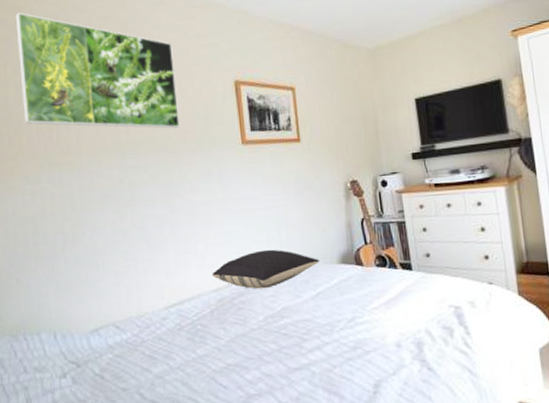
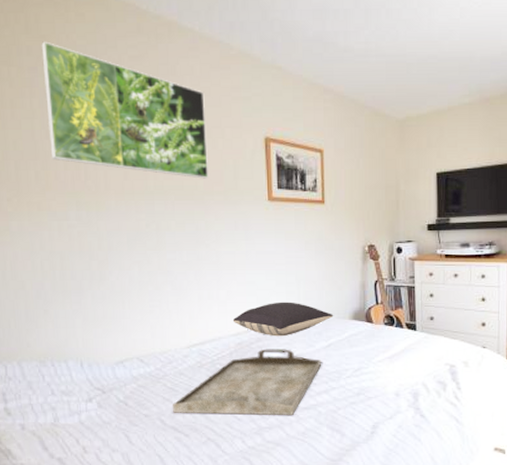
serving tray: none [152,302,311,386] -> present [173,349,321,416]

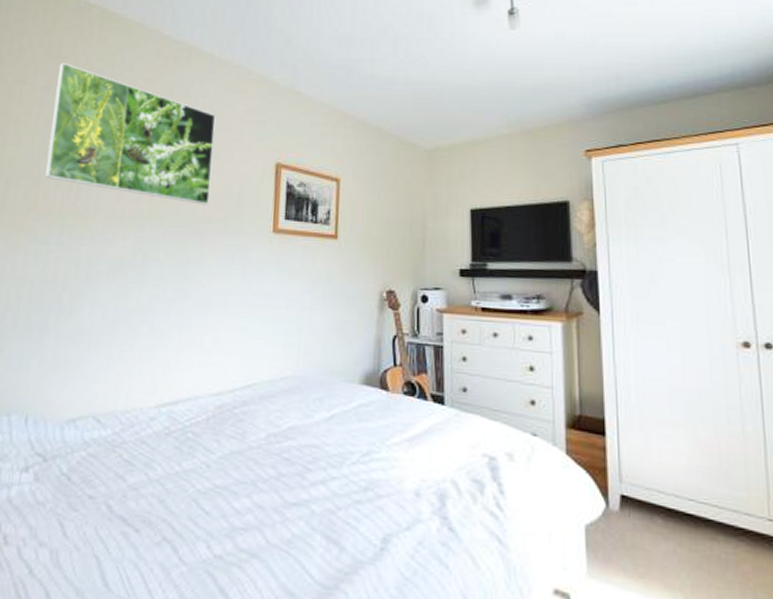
serving tray: present [173,349,321,416] -> none [125,416,320,513]
pillow: present [232,301,334,337] -> none [215,355,340,401]

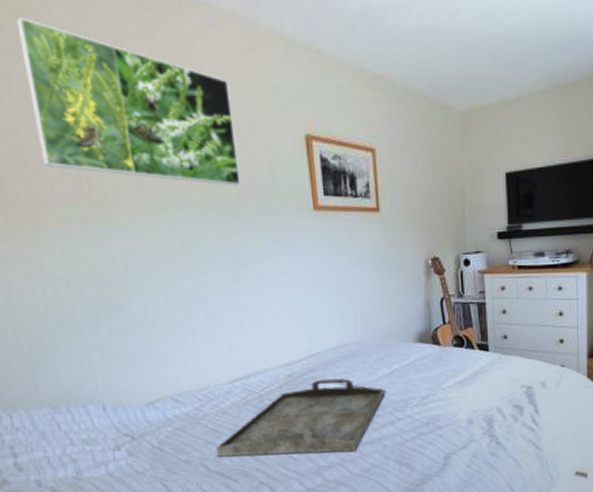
serving tray: none [125,416,320,513] -> present [217,378,384,458]

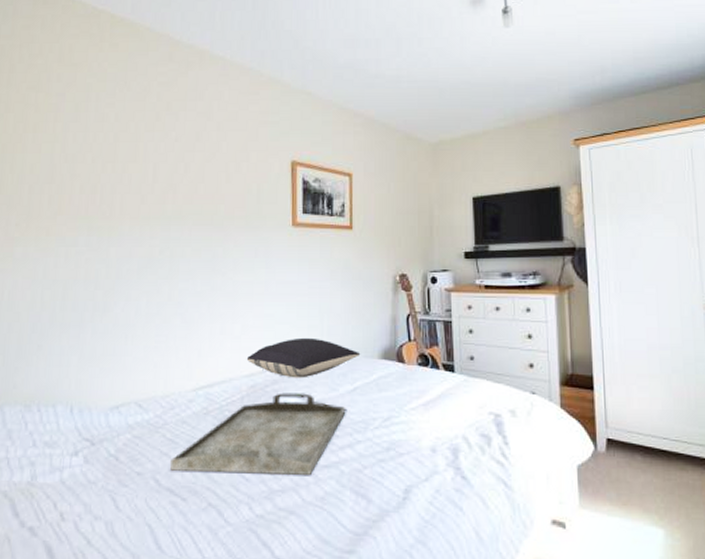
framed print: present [16,17,241,186] -> none [67,69,231,203]
pillow: none [280,325,396,366] -> present [246,337,361,379]

